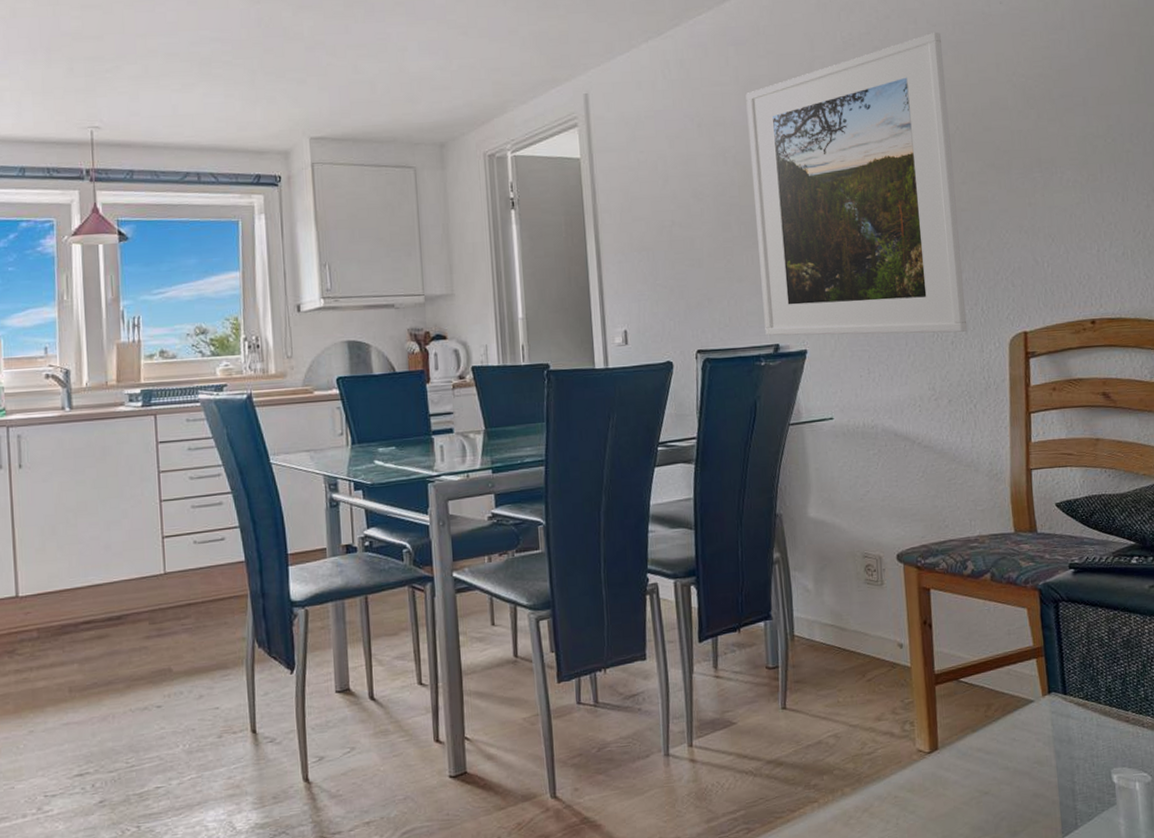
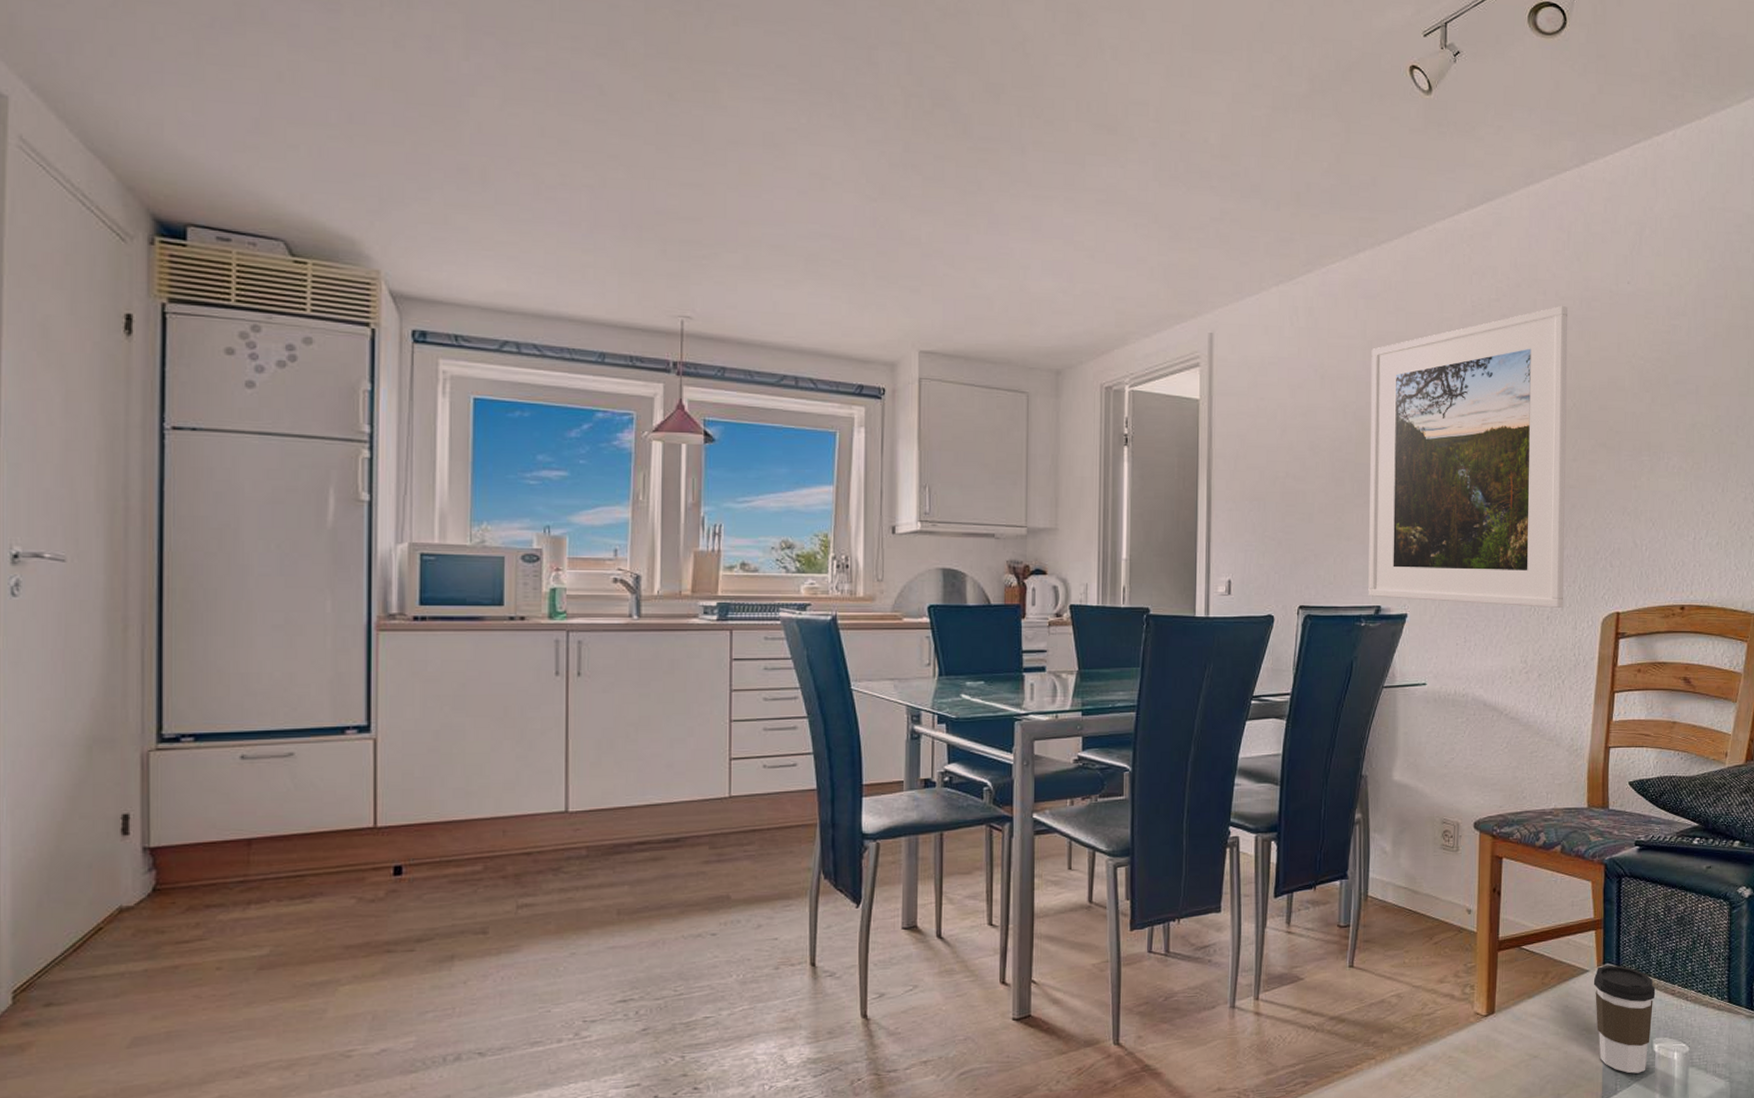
coffee cup: none [1040,694,1108,807] -> present [1593,965,1656,1074]

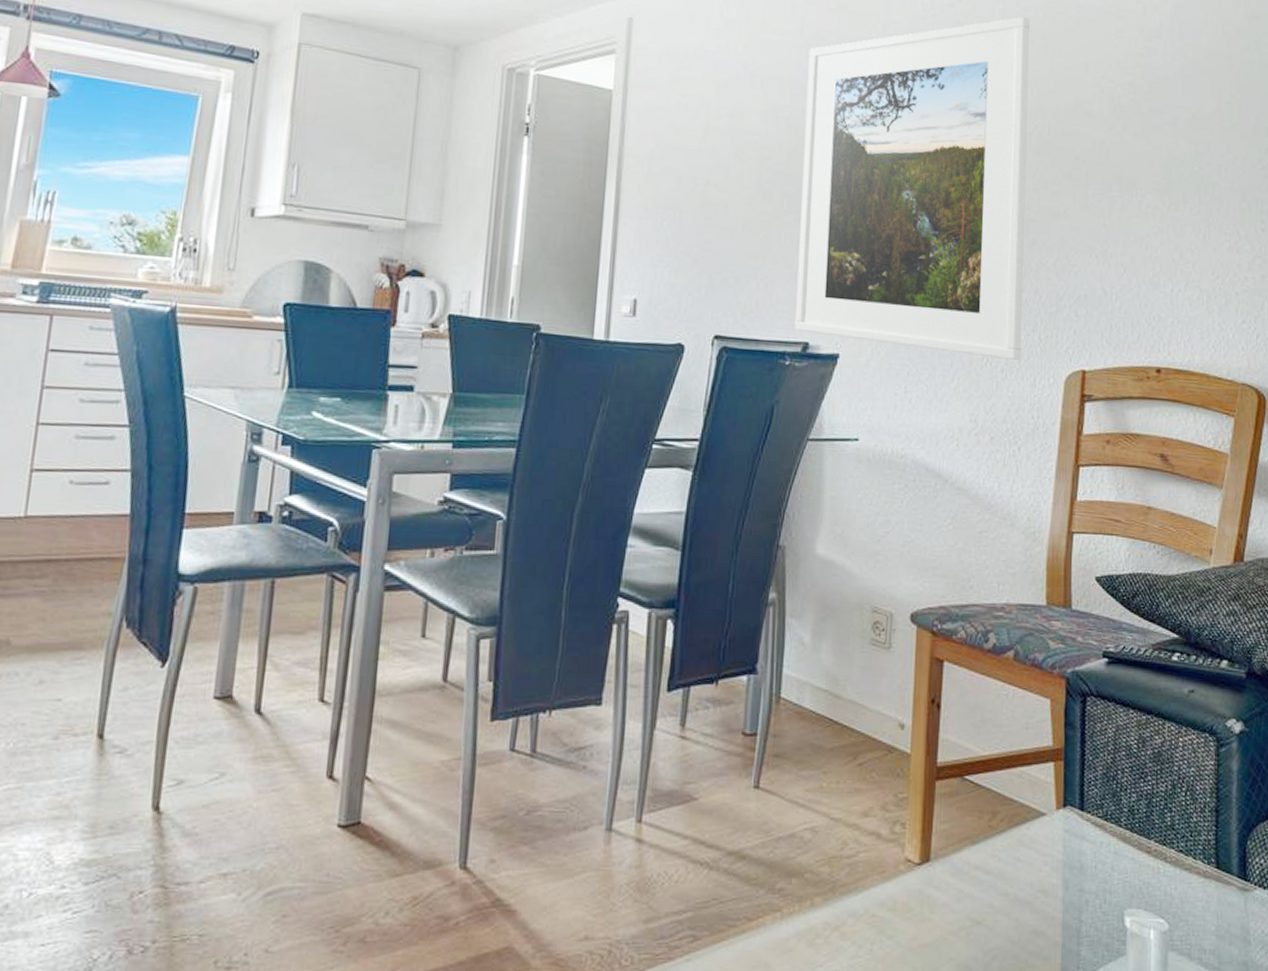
coffee cup: present [1593,965,1656,1074] -> none [1051,808,1127,955]

